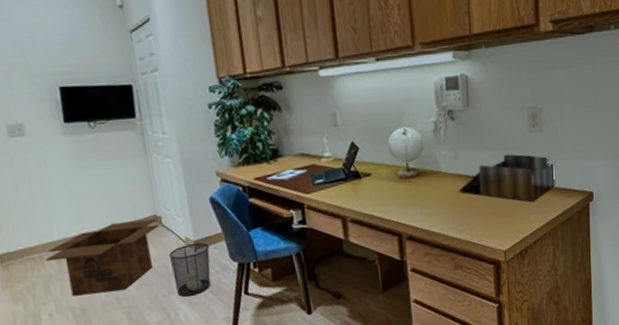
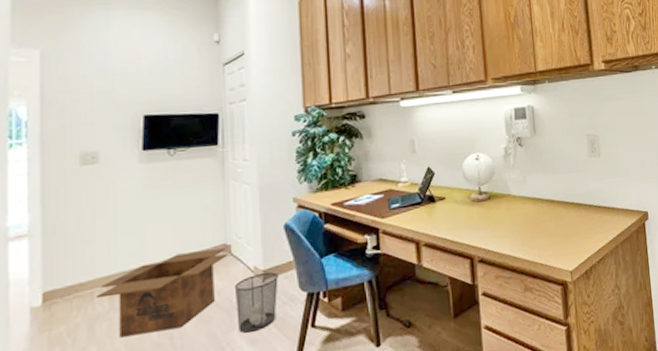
desk organizer: present [458,154,555,202] -> none [527,177,614,222]

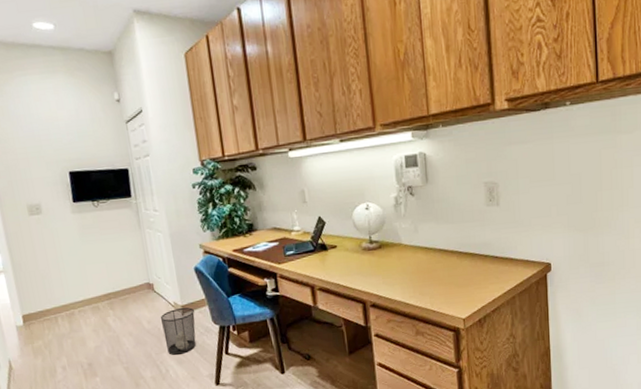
cardboard box: present [95,248,228,338] -> none [59,286,152,352]

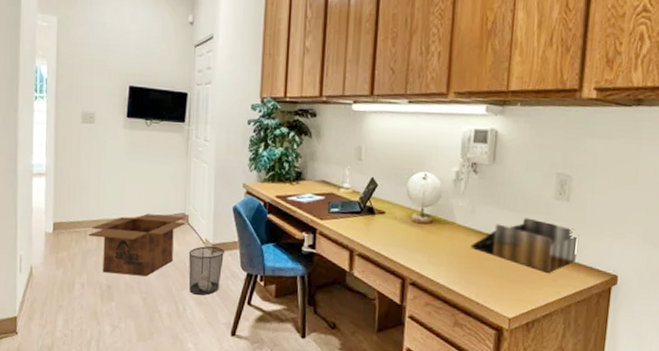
cardboard box: none [59,286,152,352] -> present [88,214,186,277]
desk organizer: none [419,227,513,272] -> present [470,218,578,273]

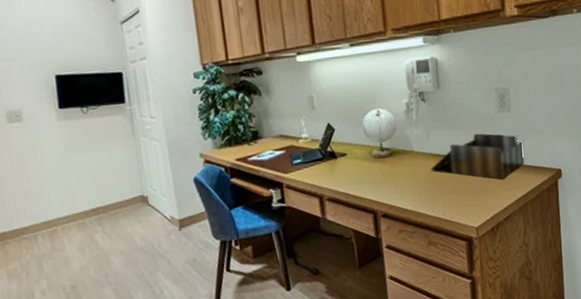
cardboard box: present [88,214,186,277] -> none [38,199,146,274]
waste bin: present [188,246,224,296] -> none [154,221,195,275]

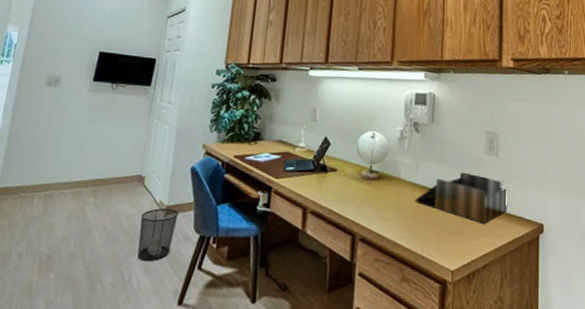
waste bin: none [154,221,195,275] -> present [137,208,178,262]

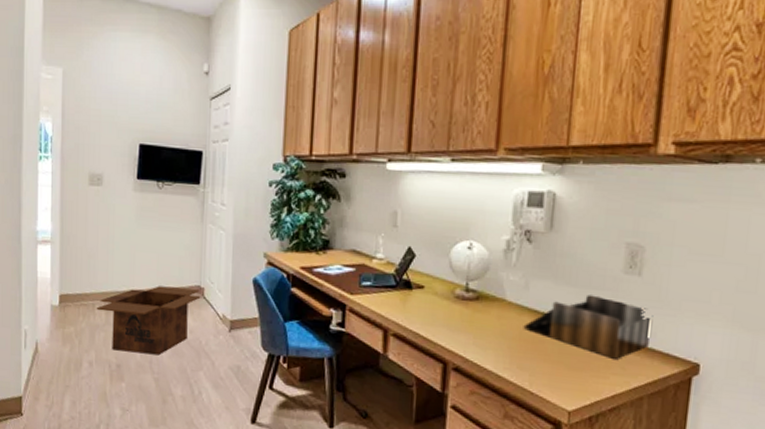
cardboard box: none [34,176,141,244] -> present [96,286,201,356]
waste bin: present [137,208,178,262] -> none [204,322,243,378]

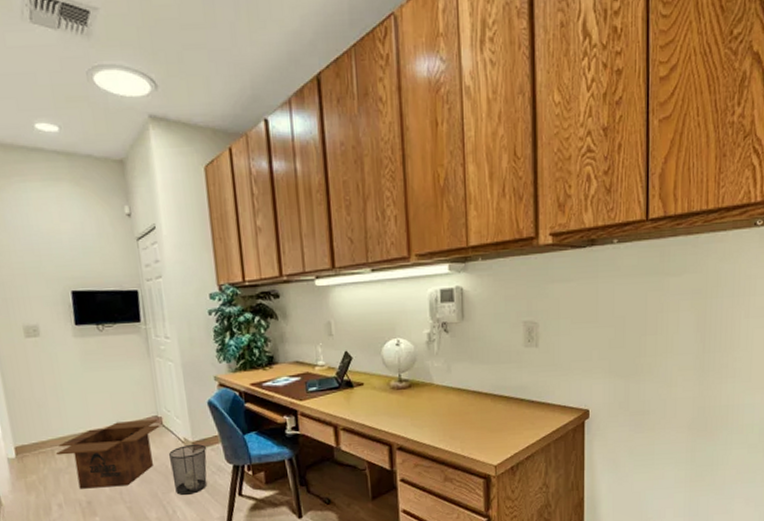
waste bin: none [204,322,243,378] -> present [168,444,207,496]
desk organizer: present [523,294,651,359] -> none [450,368,550,417]

